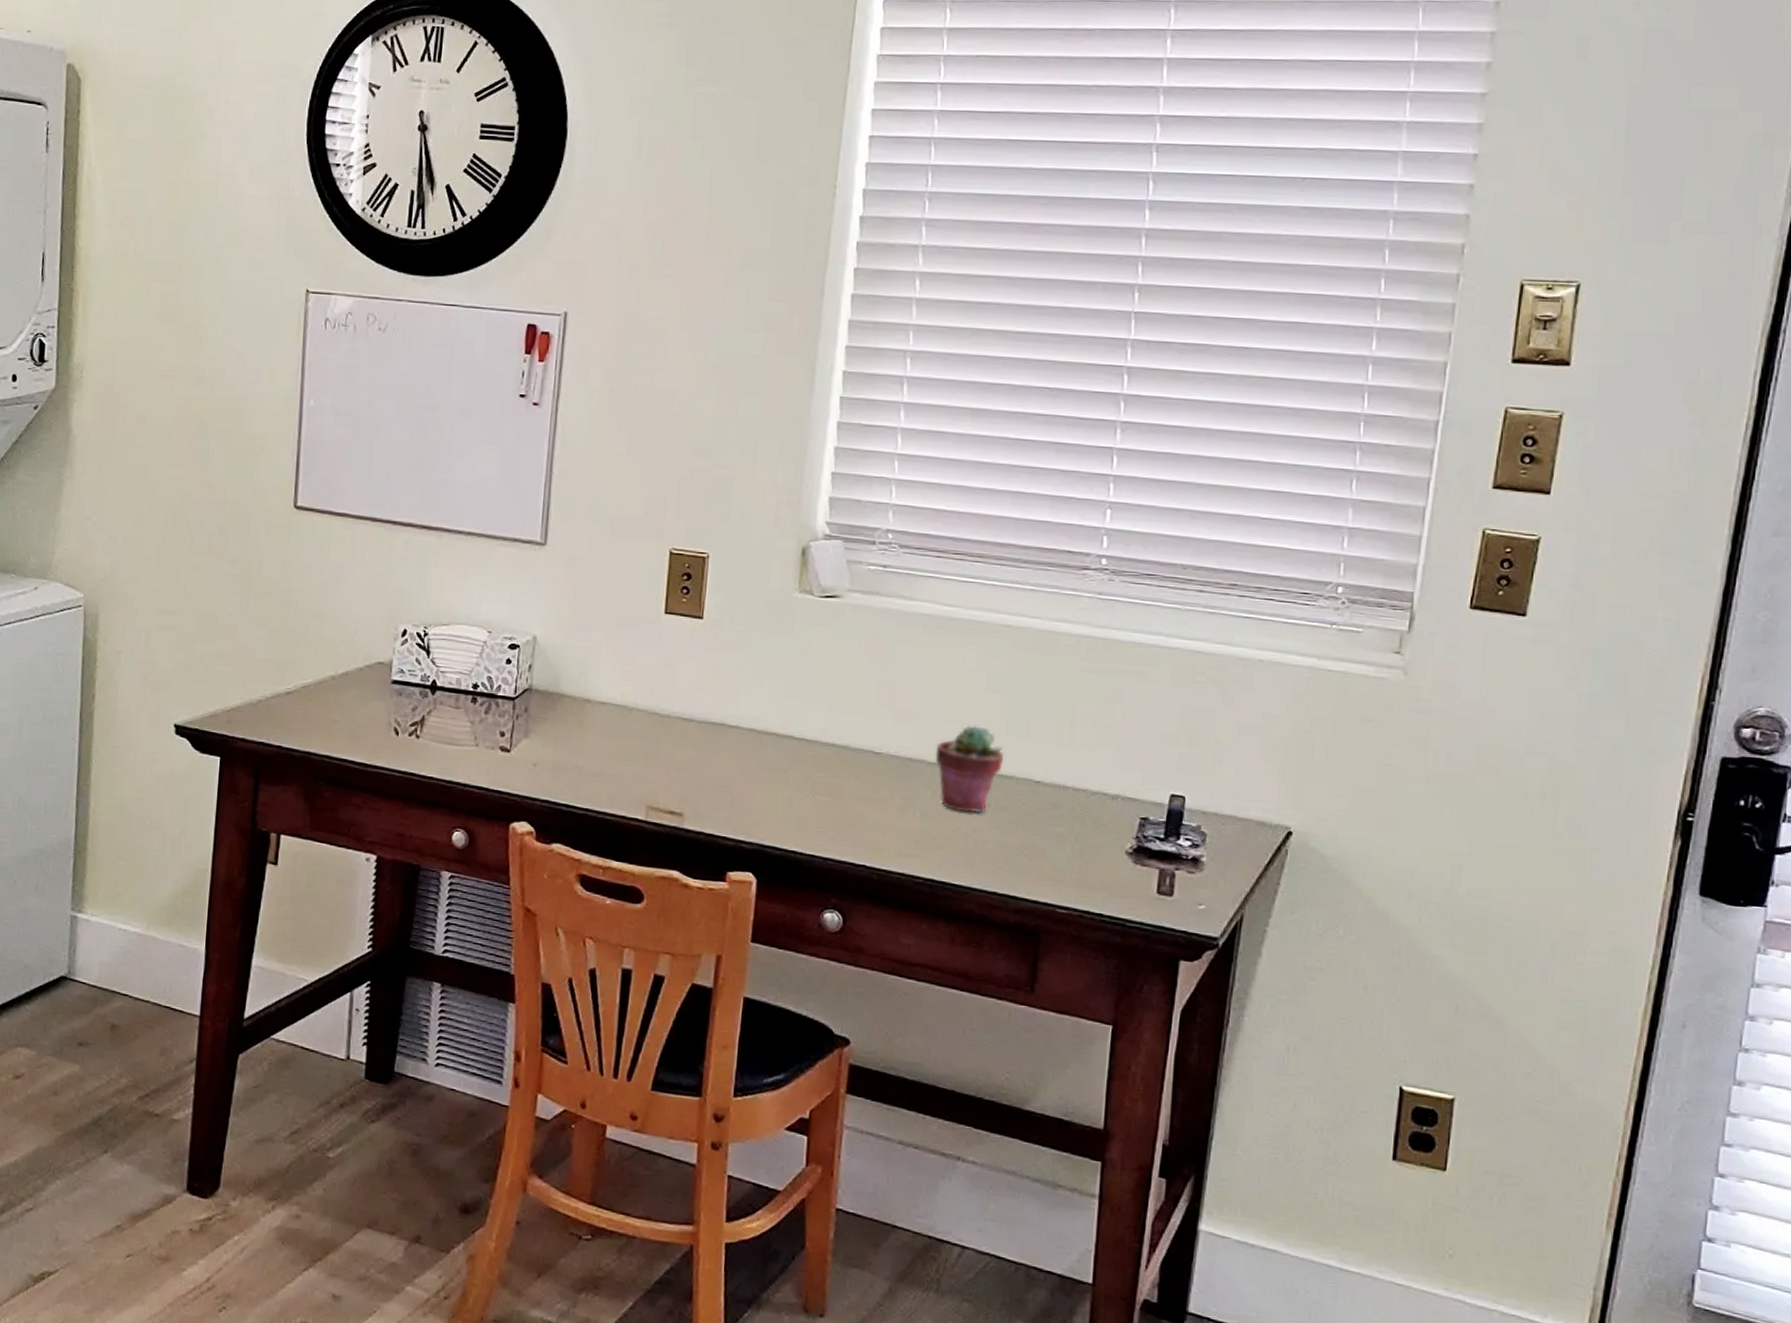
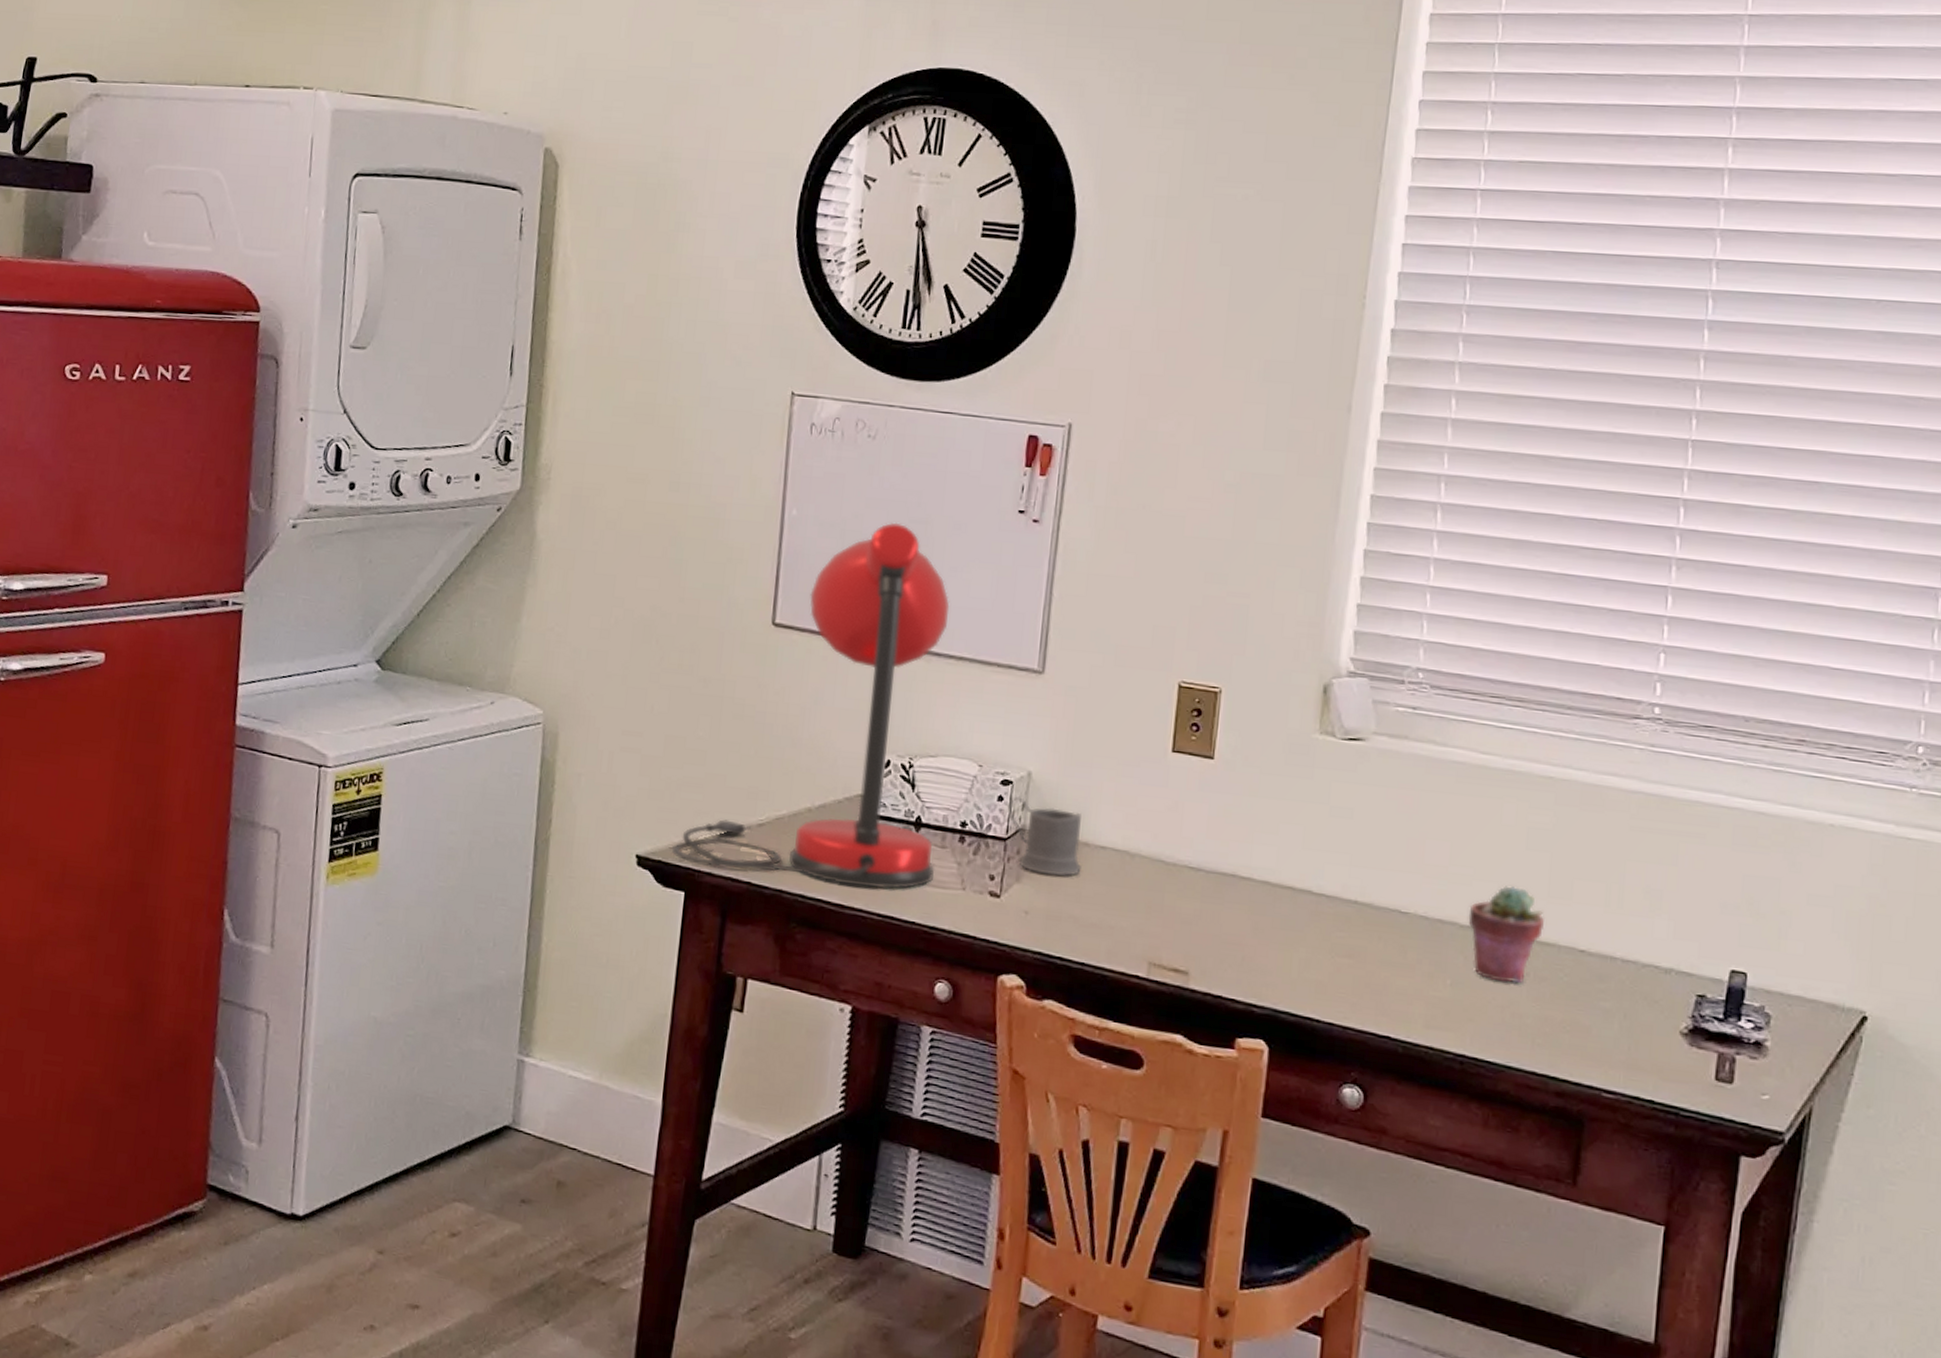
desk lamp: none [206,409,458,748] -> present [671,522,950,889]
mug: none [515,659,584,731] -> present [1007,796,1081,877]

